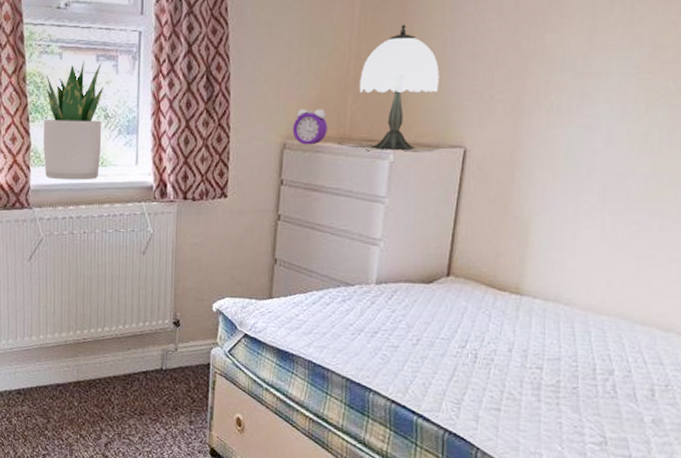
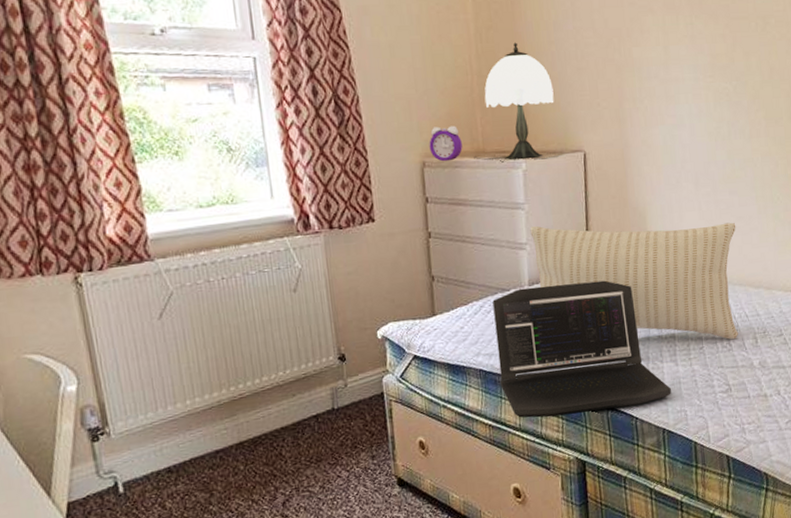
planter: present [43,61,104,180] -> none [148,91,230,225]
laptop: none [328,286,527,435] -> present [492,280,671,418]
pillow: none [387,222,650,385] -> present [530,222,739,339]

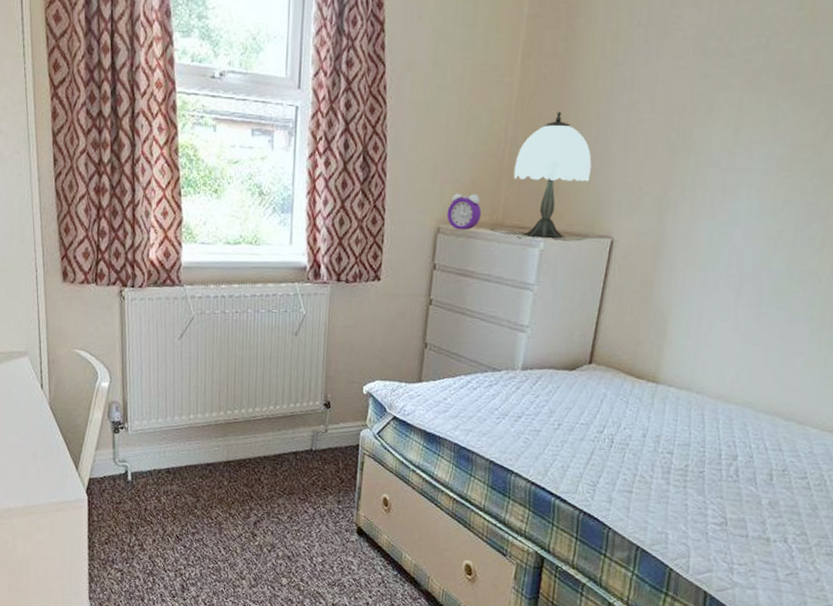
laptop: present [492,280,671,418] -> none [472,371,656,516]
pillow: present [530,222,739,339] -> none [533,309,777,470]

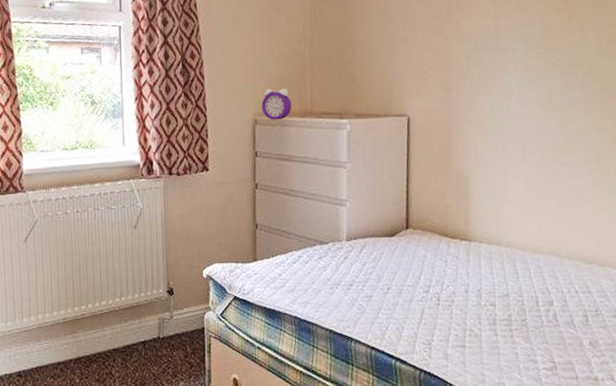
table lamp: present [490,111,592,241] -> none [302,14,386,123]

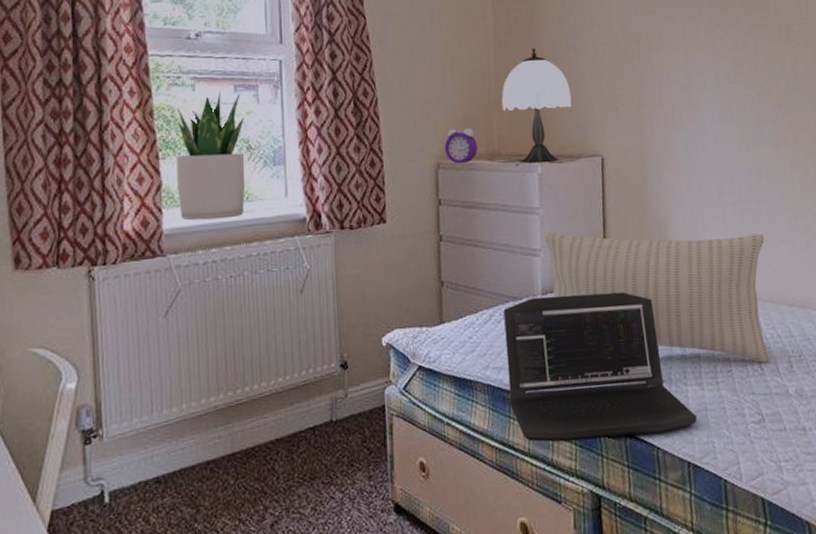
planter: none [33,53,90,163] -> present [176,92,246,221]
table lamp: none [302,14,386,123] -> present [489,48,579,165]
laptop: none [311,242,489,372] -> present [503,292,697,443]
pillow: none [351,184,567,314] -> present [544,231,772,362]

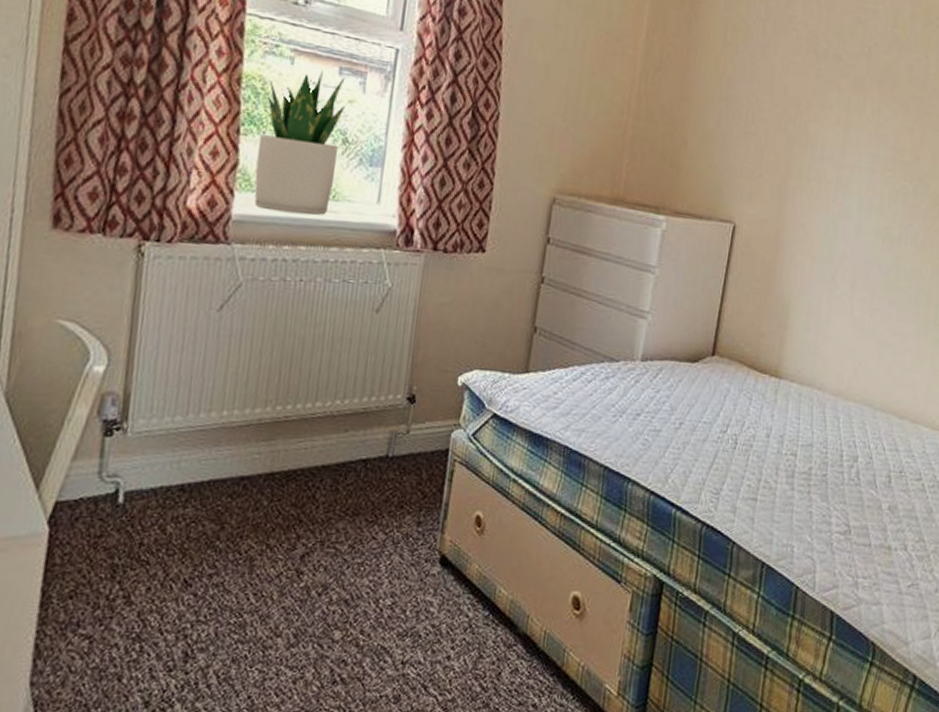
alarm clock: present [444,128,478,164] -> none [563,162,601,204]
table lamp: present [489,48,579,165] -> none [610,90,714,223]
laptop: present [503,292,697,443] -> none [584,362,781,528]
pillow: present [544,231,772,362] -> none [653,294,890,472]

